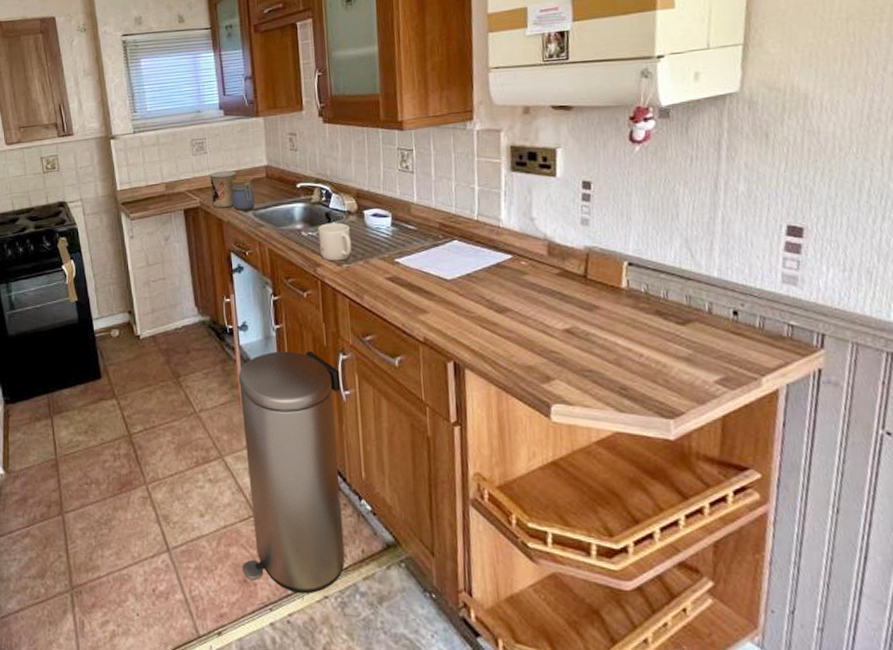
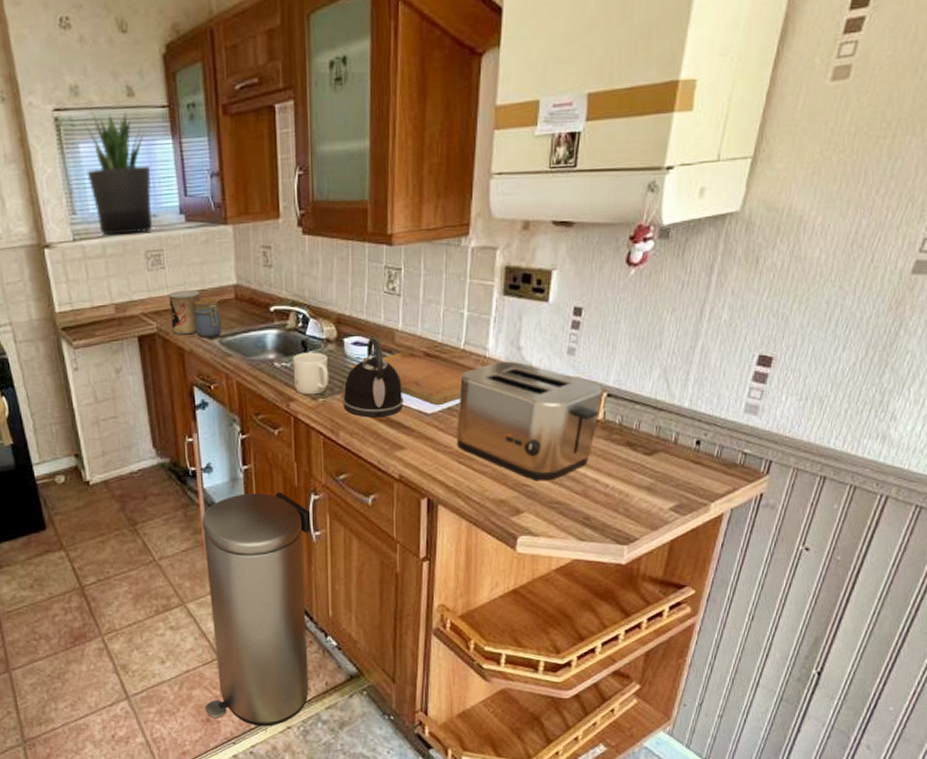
planter: none [145,33,198,128] -> present [84,109,153,236]
kettle: none [365,209,423,283] -> present [343,337,404,418]
cutting board: none [371,222,487,272] -> present [351,351,472,405]
toaster: none [476,231,622,348] -> present [456,361,602,481]

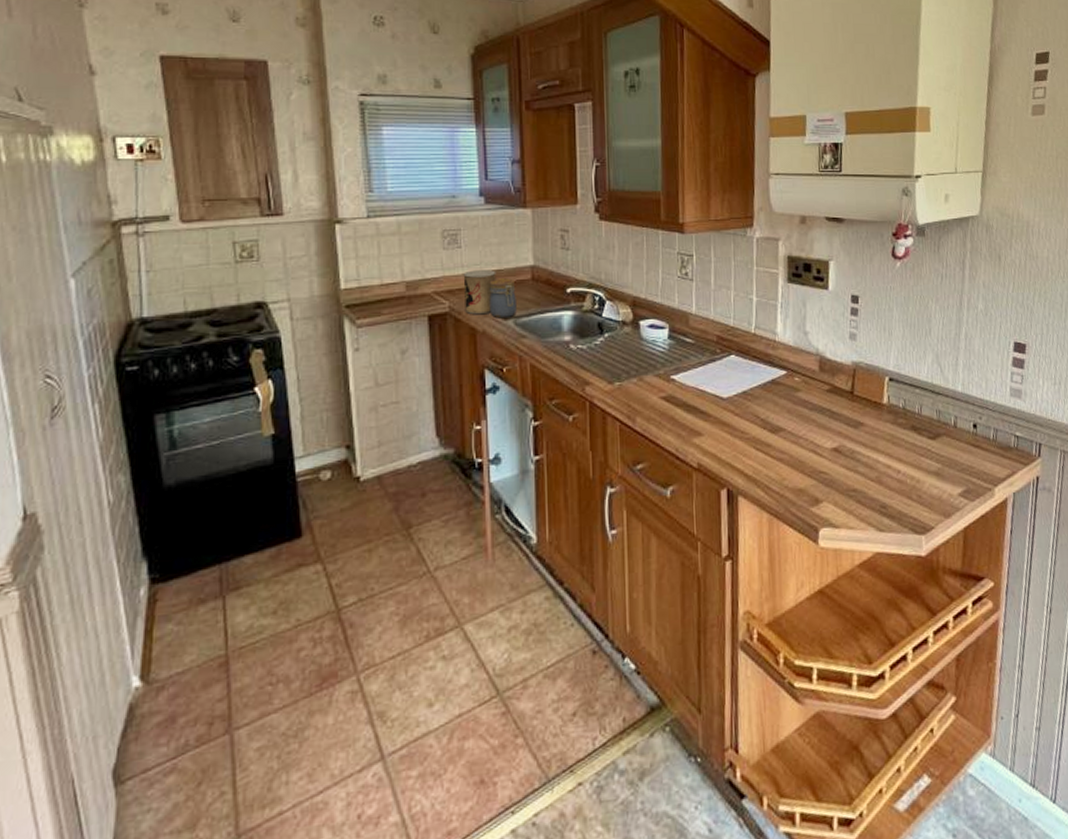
planter: present [84,109,153,236] -> none [388,96,453,214]
pedal bin: present [202,492,311,727] -> none [478,485,607,786]
mug: present [292,352,329,395] -> none [588,334,626,379]
kettle: present [343,337,404,418] -> none [639,320,700,403]
cutting board: present [351,351,472,405] -> none [647,335,763,389]
toaster: present [456,361,602,481] -> none [752,345,884,468]

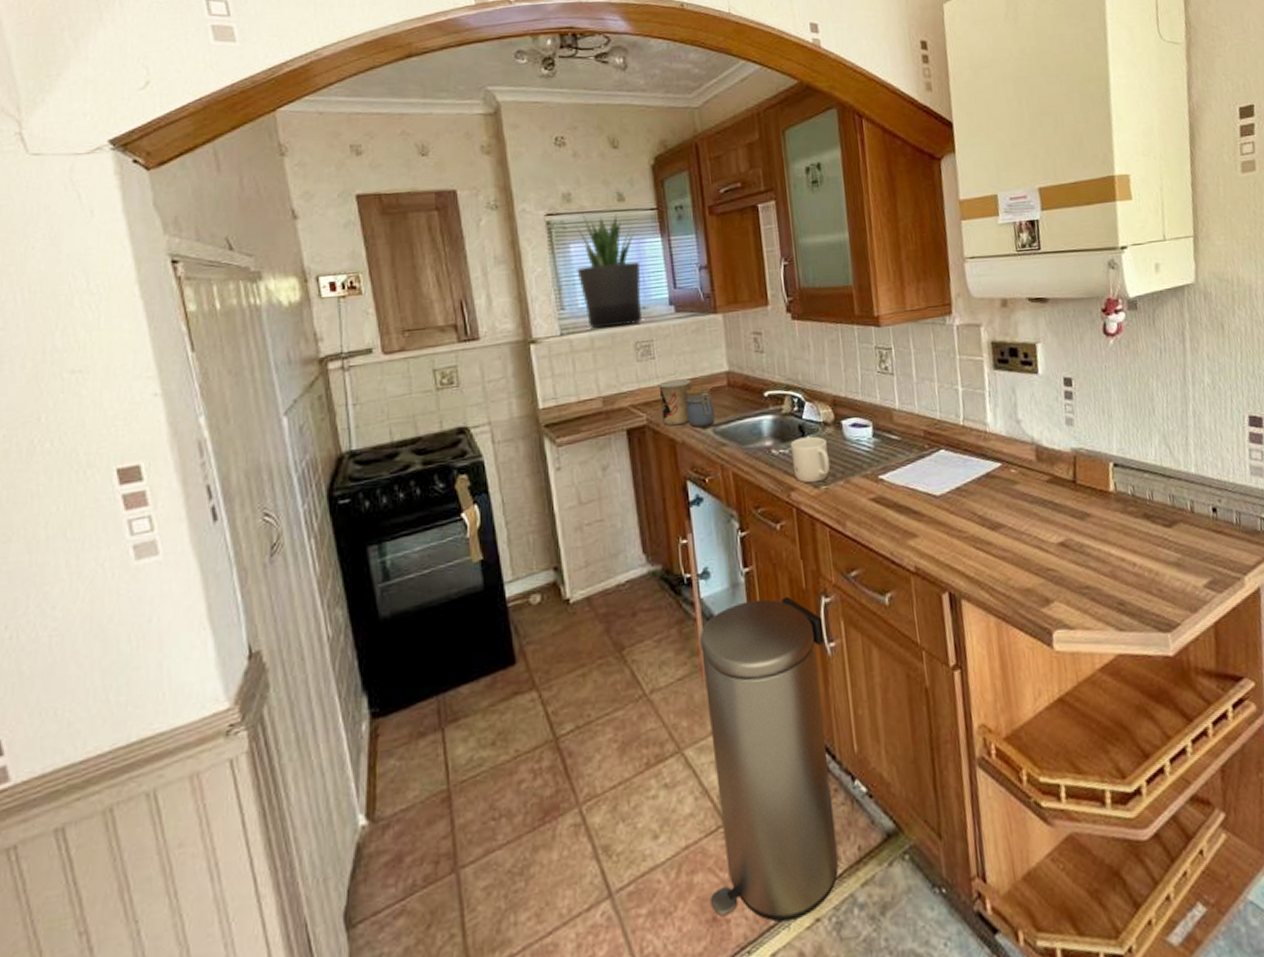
planter: none [388,96,453,214] -> present [575,213,643,329]
pedal bin: none [478,485,607,786] -> present [700,596,839,922]
mug: none [588,334,626,379] -> present [790,436,831,483]

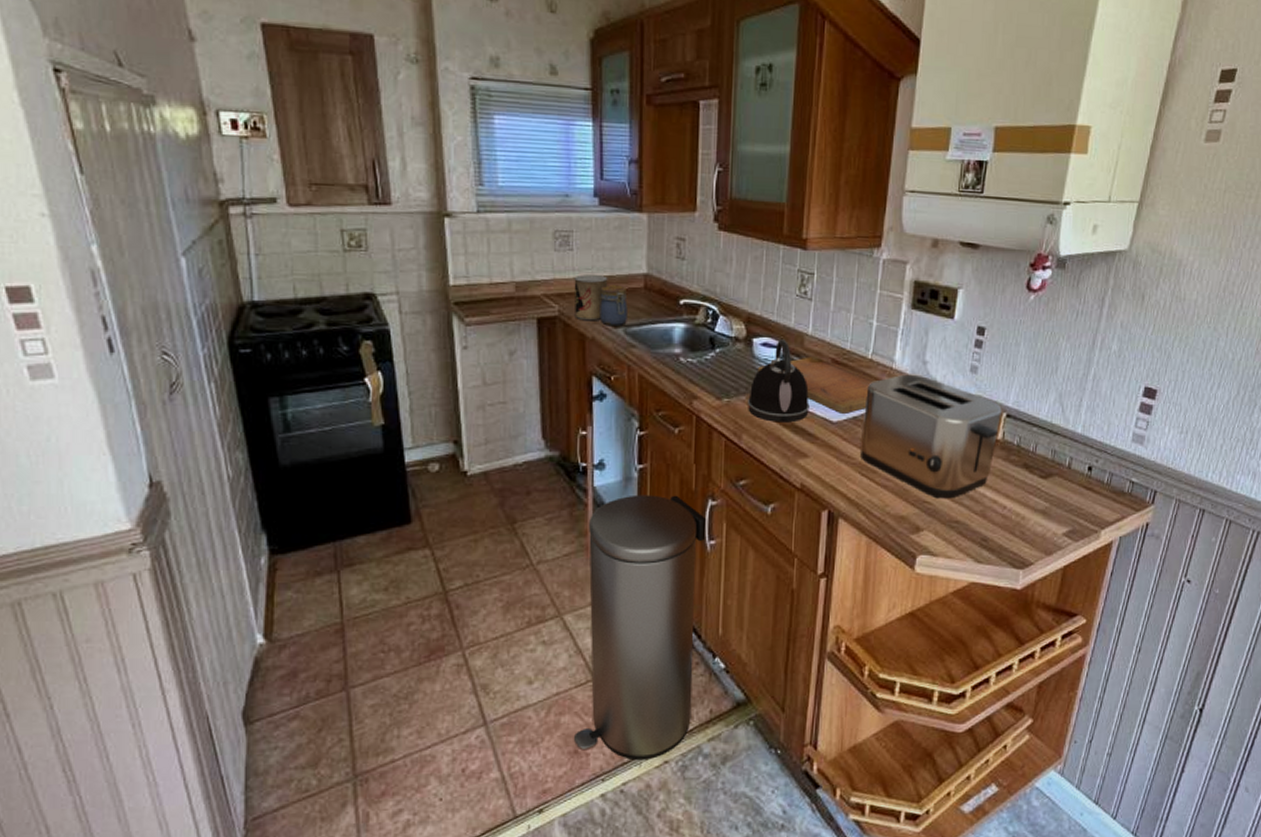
planter: present [575,213,643,329] -> none [499,82,568,212]
mug: present [790,436,831,483] -> none [698,349,736,394]
kettle: none [846,417,910,504] -> present [748,339,810,423]
cutting board: none [851,430,975,486] -> present [758,357,878,414]
toaster: none [964,435,1111,565] -> present [860,374,1002,499]

